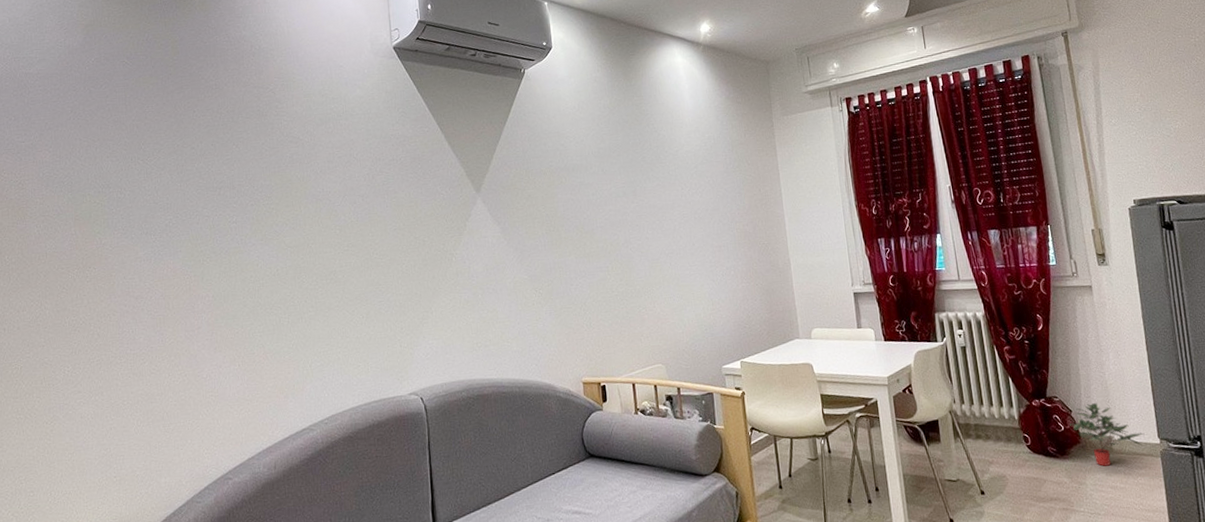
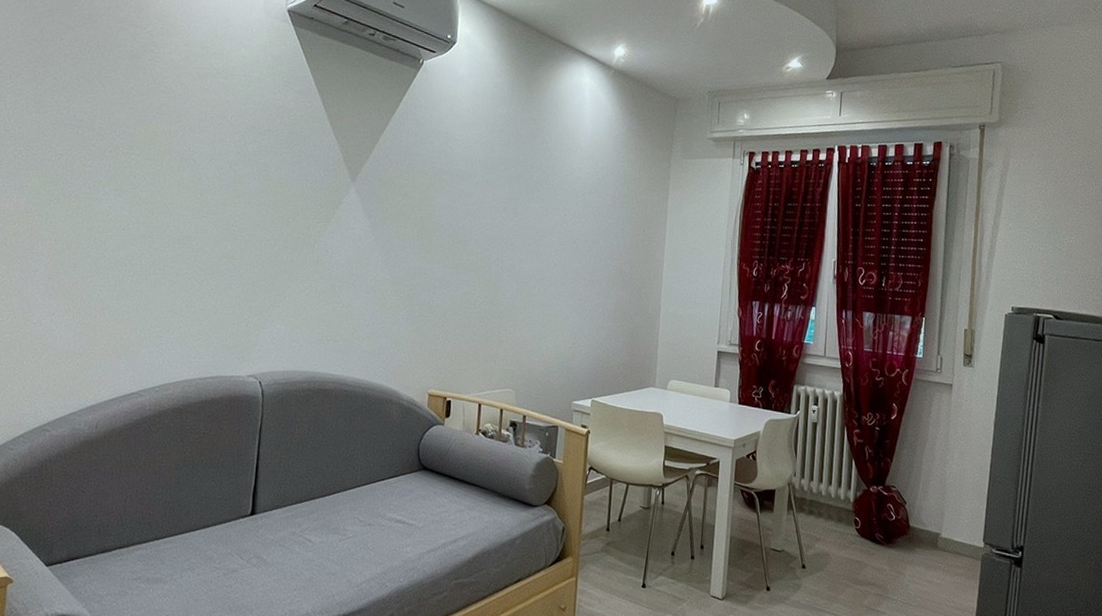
potted plant: present [1070,403,1145,466] -> none [901,498,971,561]

